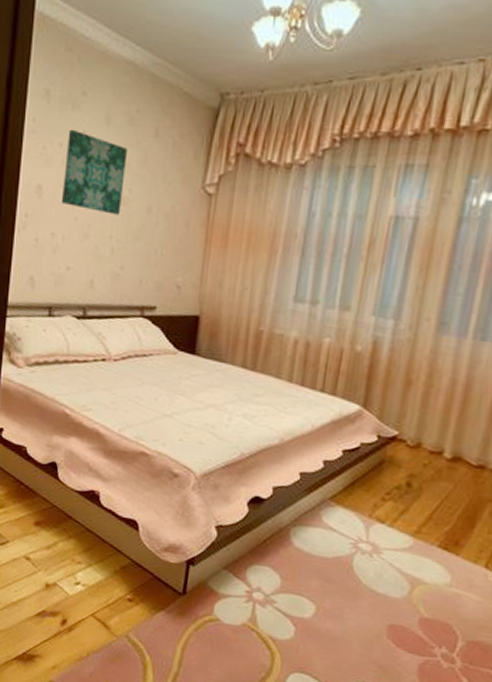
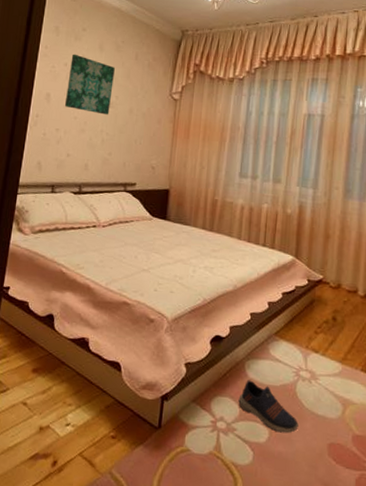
shoe: none [280,548,353,611] -> present [238,380,299,434]

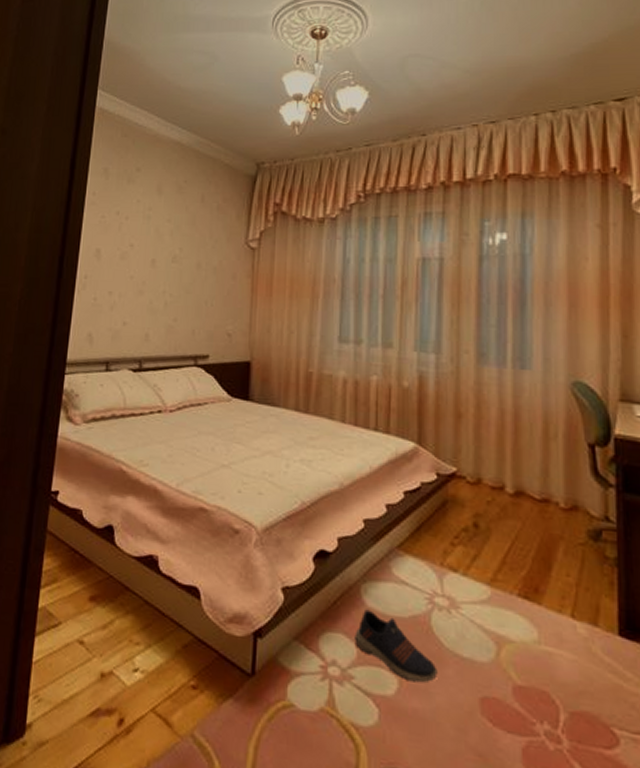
wall art: present [64,54,115,115] -> none [118,199,177,272]

